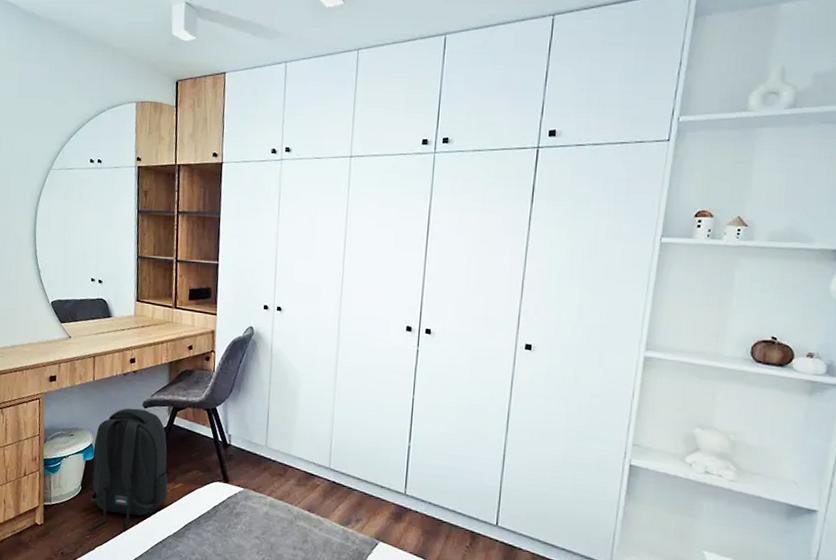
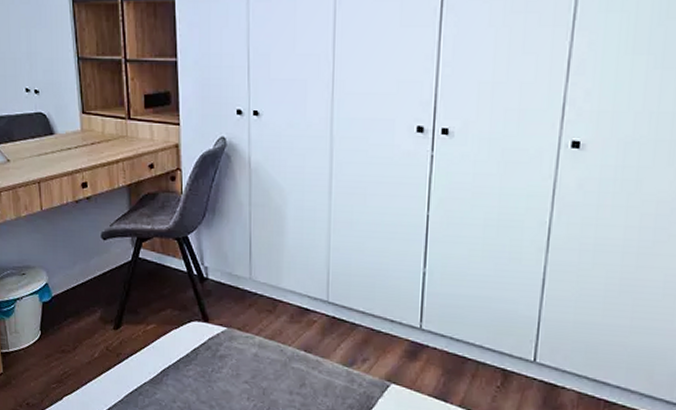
backpack: present [88,408,168,532] -> none [49,240,139,380]

